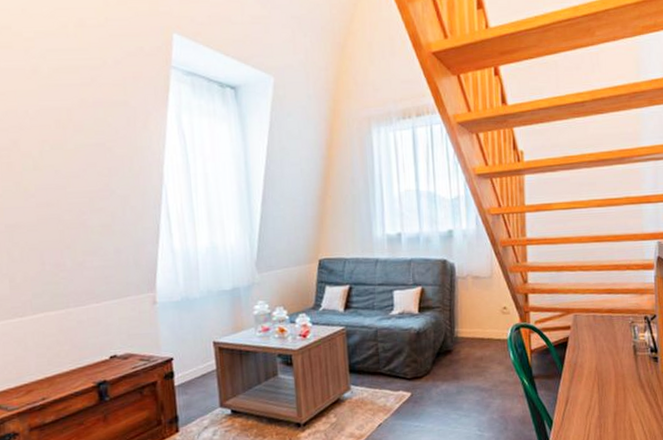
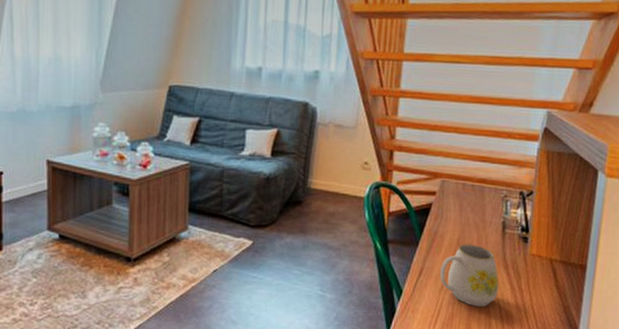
mug: none [584,369,639,427] -> present [440,244,499,307]

